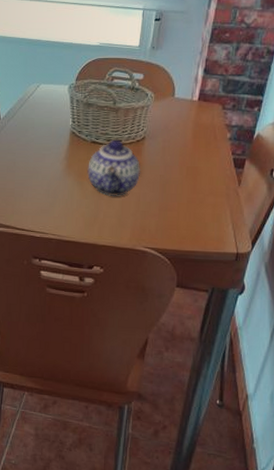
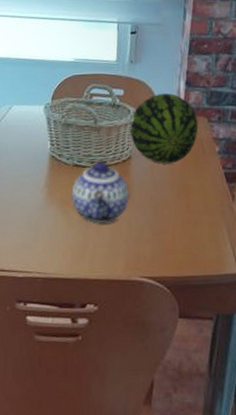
fruit: none [145,79,213,147] -> present [129,93,199,164]

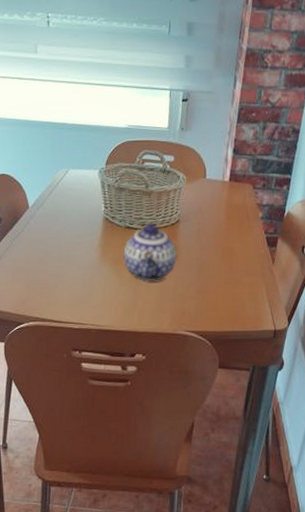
fruit: present [129,93,199,164] -> none [178,160,244,228]

